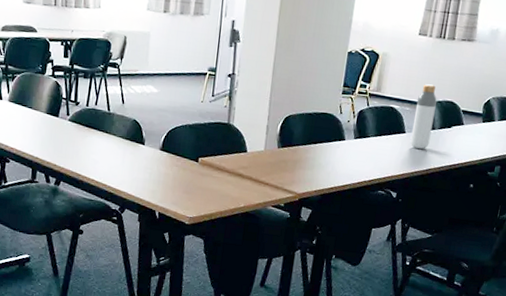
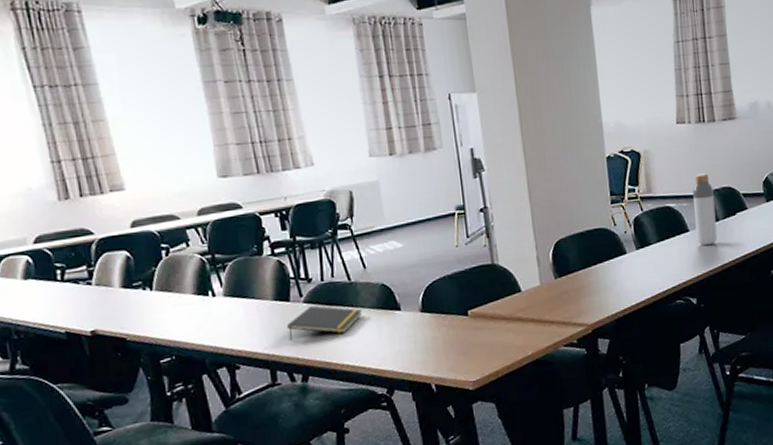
notepad: none [51,124,113,153] -> present [286,306,362,340]

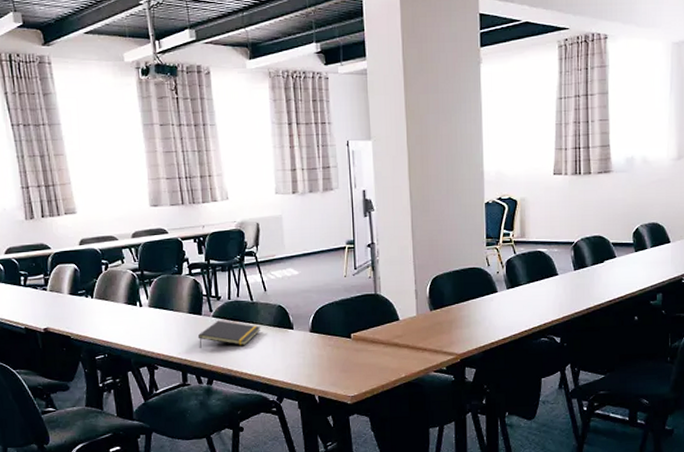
bottle: present [692,173,718,245] -> none [563,222,585,289]

